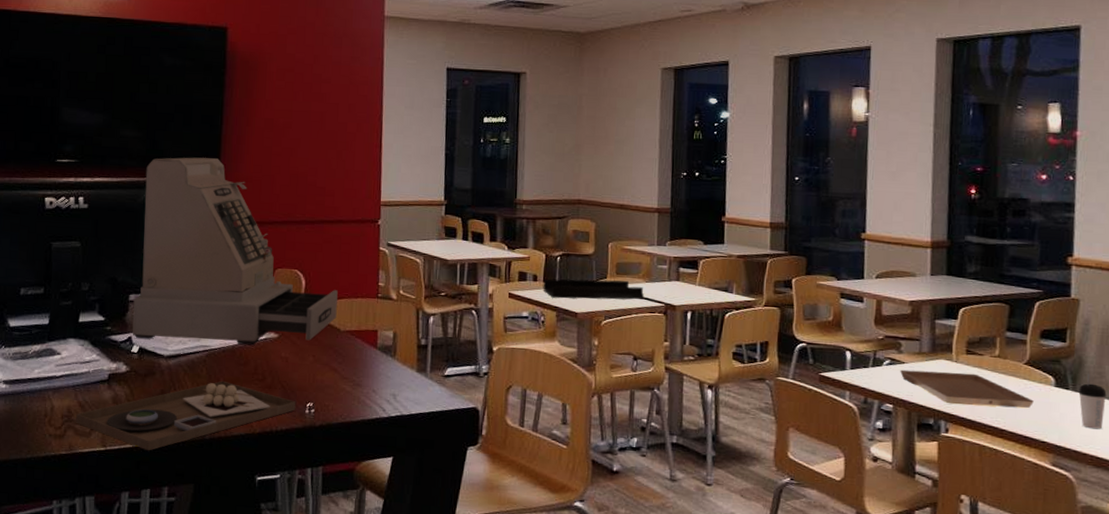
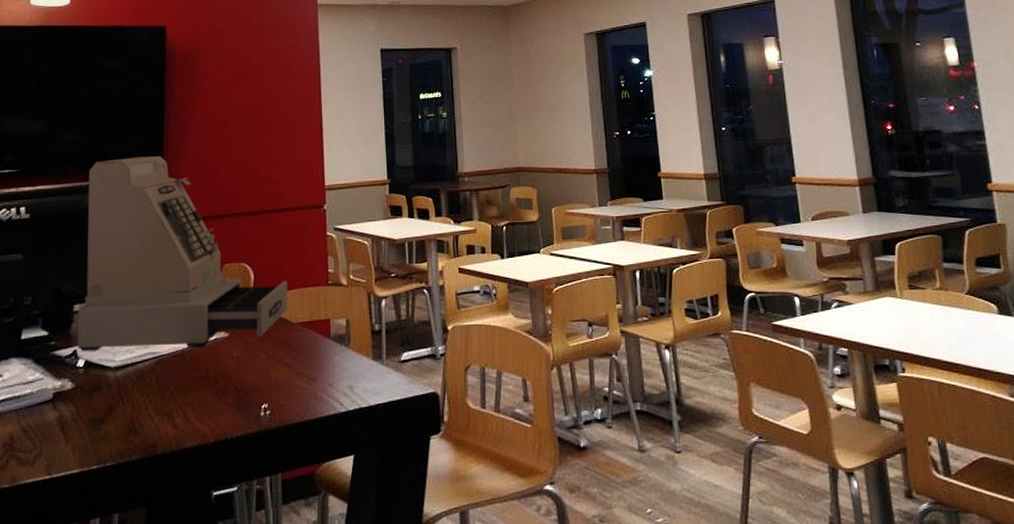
platter: present [76,380,295,451] -> none [19,388,250,475]
tray: present [543,278,644,300] -> none [491,244,592,269]
tray: present [900,369,1034,409] -> none [849,308,981,342]

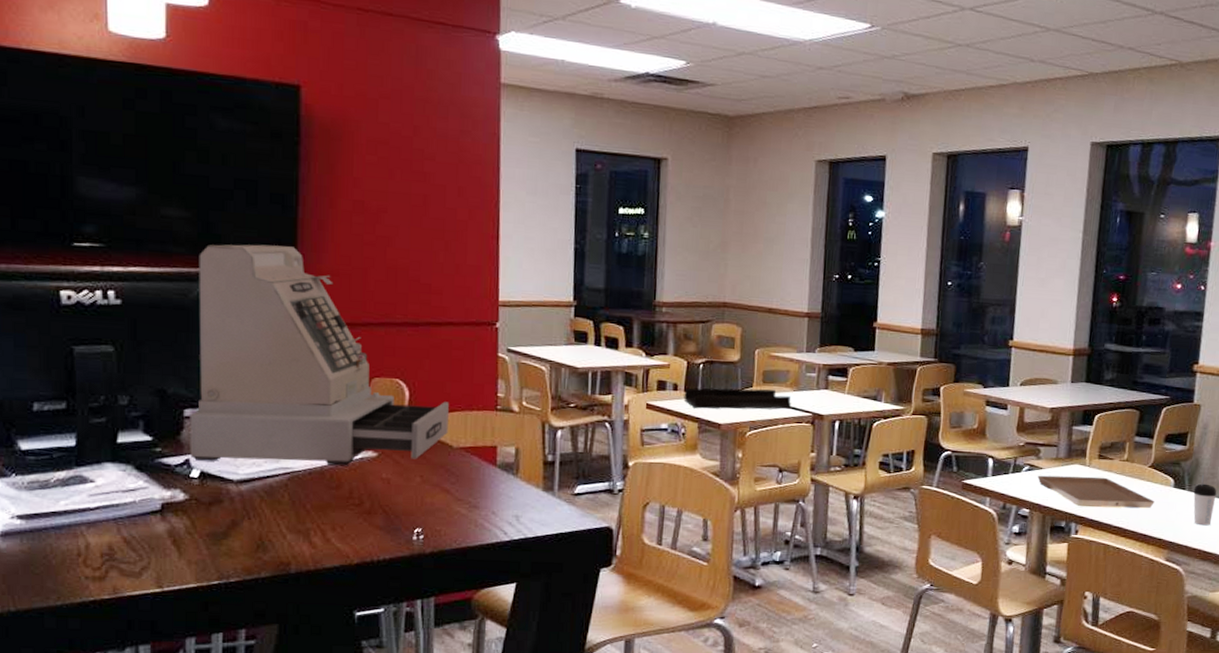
tray: none [491,244,592,269] -> present [684,387,791,410]
tray: none [849,308,981,342] -> present [1037,475,1155,509]

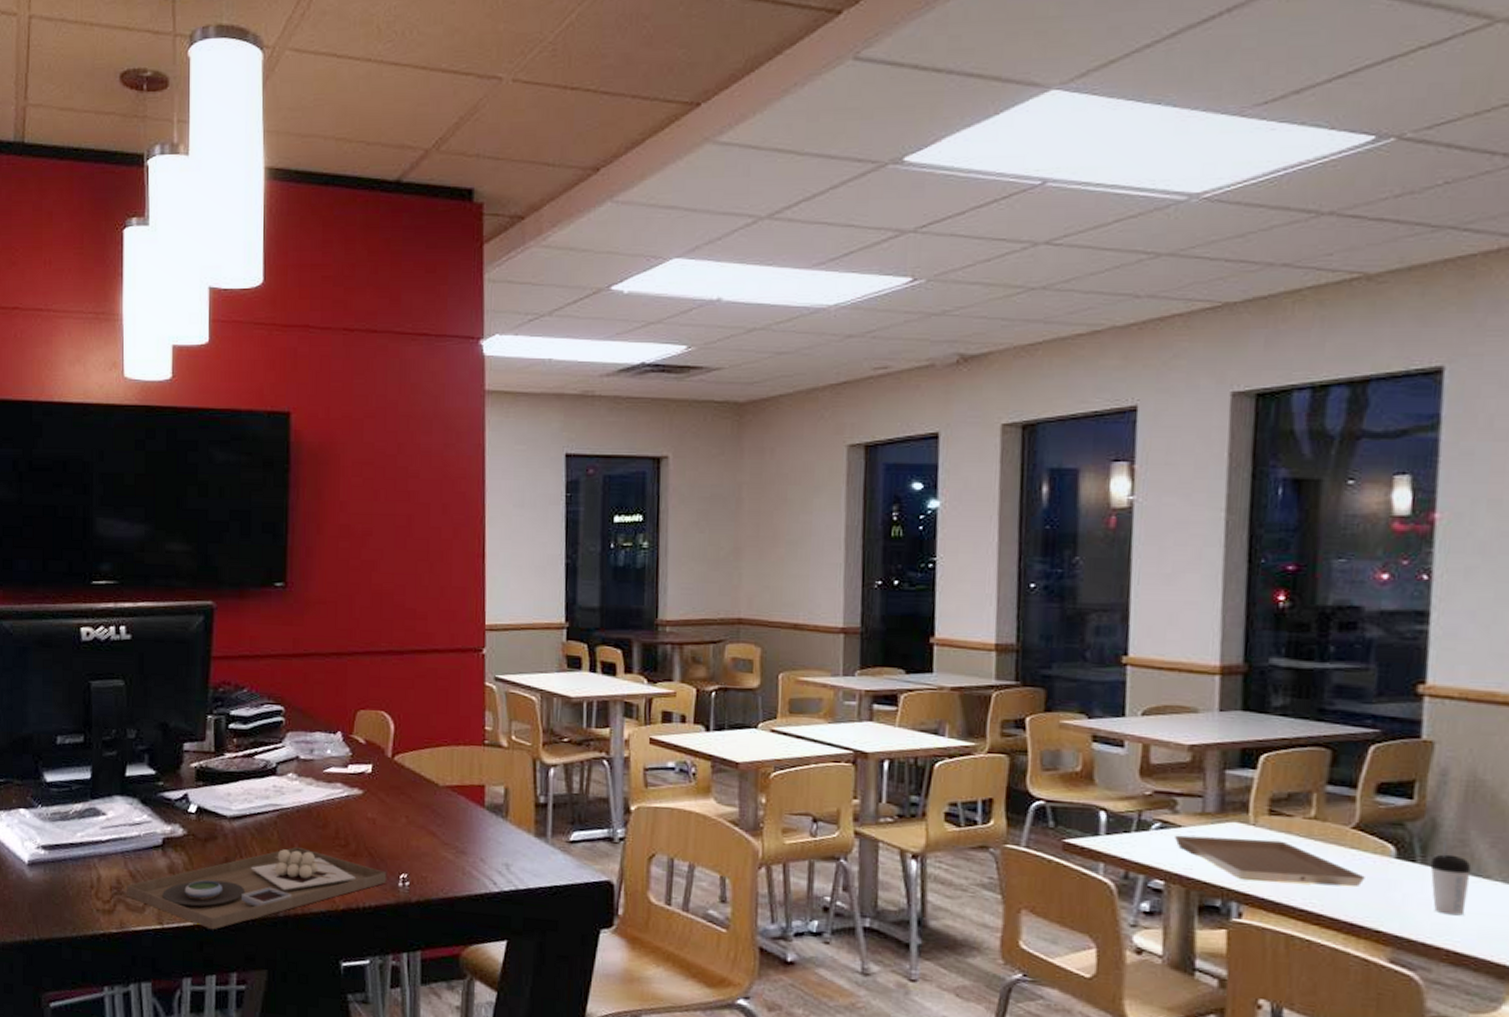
platter: none [121,507,400,590] -> present [127,846,386,930]
cash register: present [190,244,449,465] -> none [188,574,435,803]
tray: present [684,387,791,410] -> none [693,719,826,746]

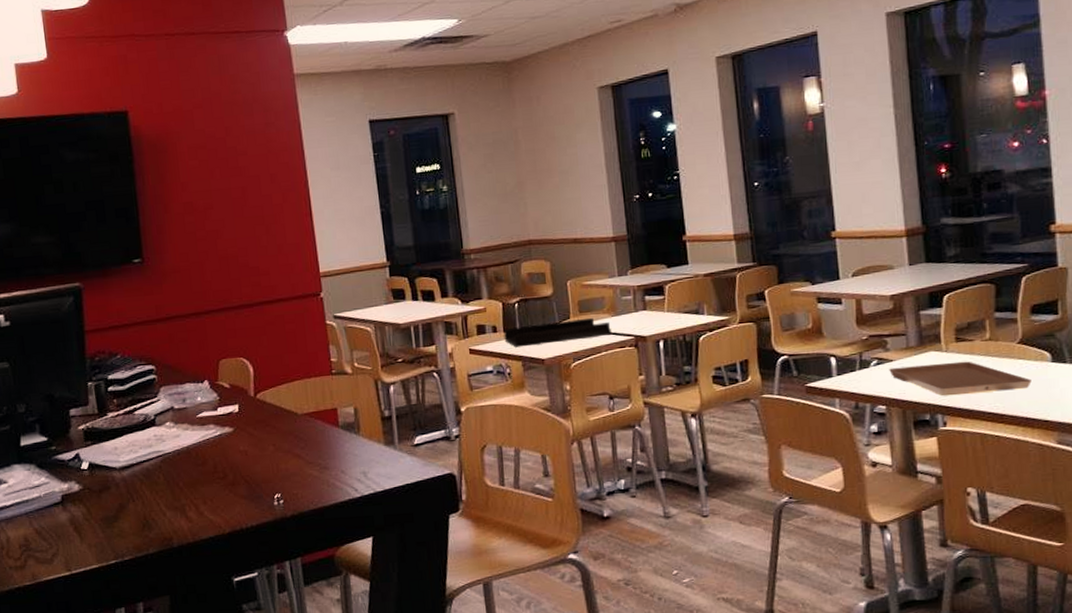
platter: present [127,846,386,930] -> none [34,484,263,569]
tray: none [693,719,826,746] -> present [503,317,612,347]

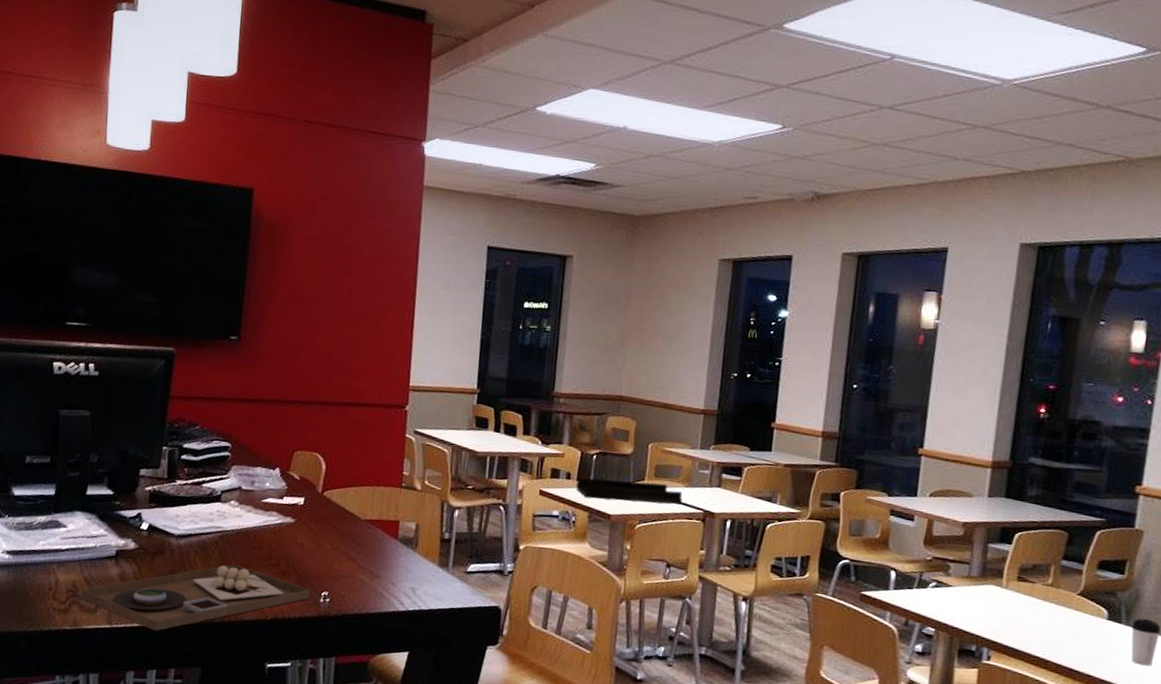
platter: none [34,484,263,569] -> present [81,563,310,632]
tray: present [889,361,1032,396] -> none [946,593,1083,641]

